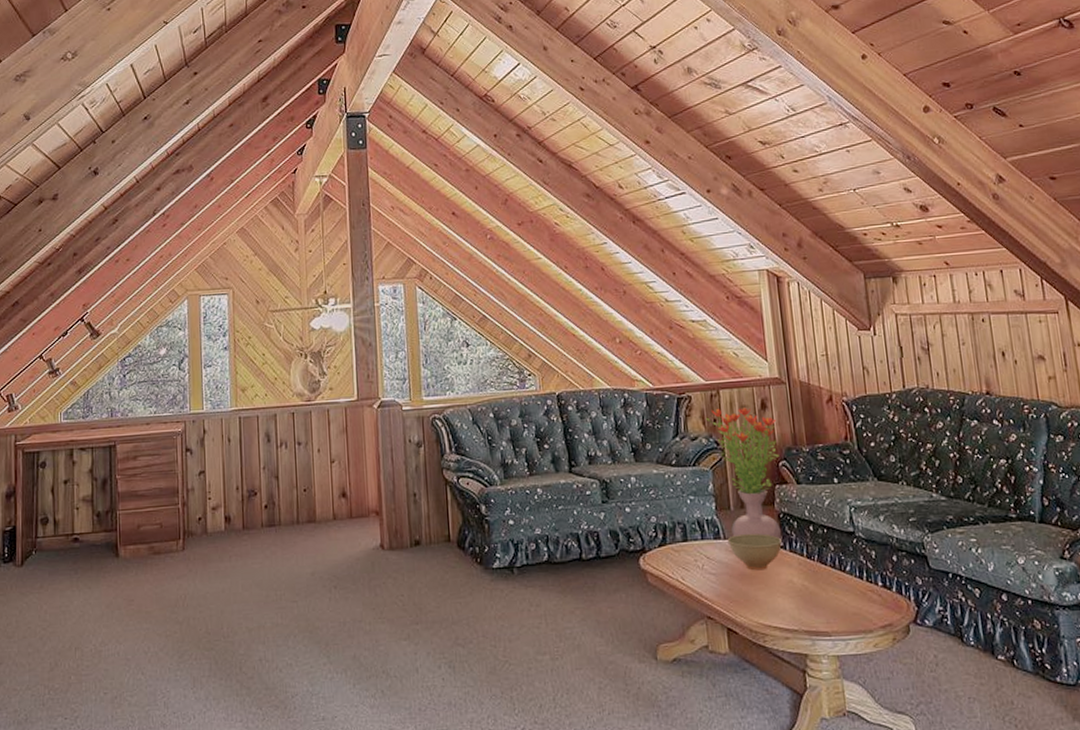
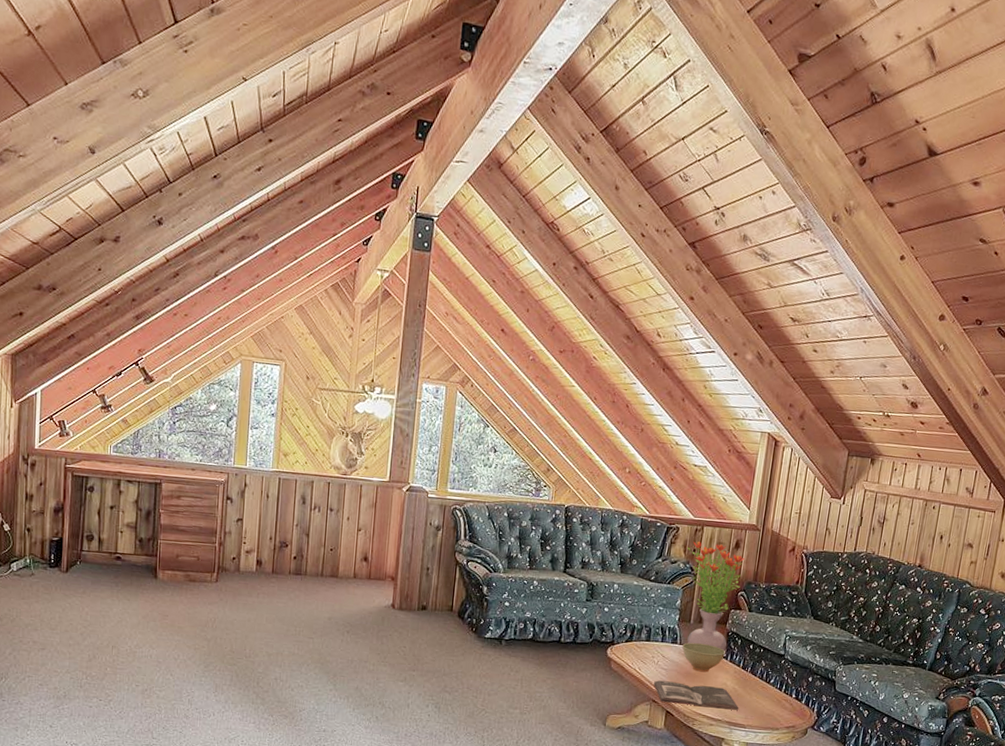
magazine: none [704,587,817,617] -> present [654,680,739,710]

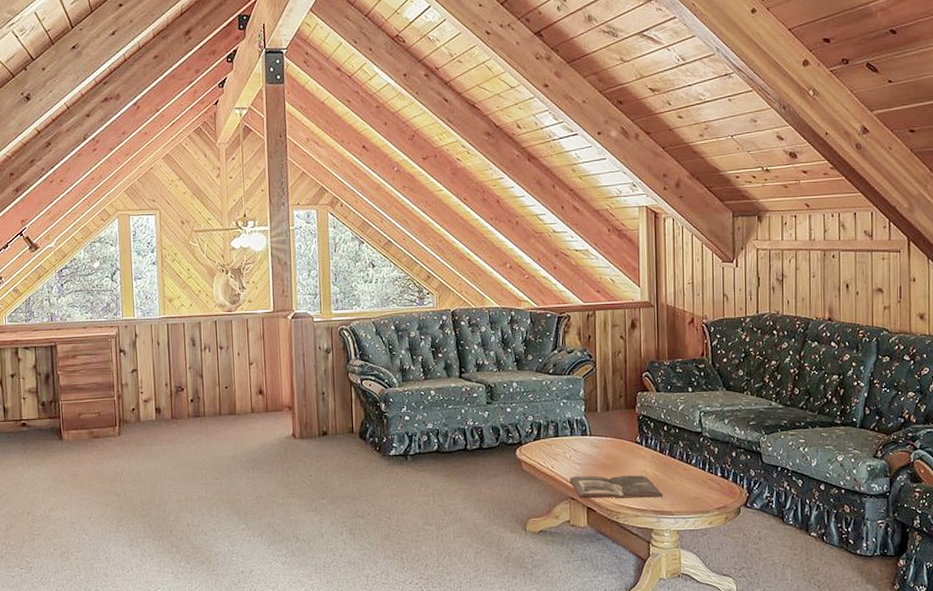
bowl: present [682,642,725,673] -> none [593,432,639,462]
flower arrangement: present [687,541,745,652] -> none [581,326,644,437]

